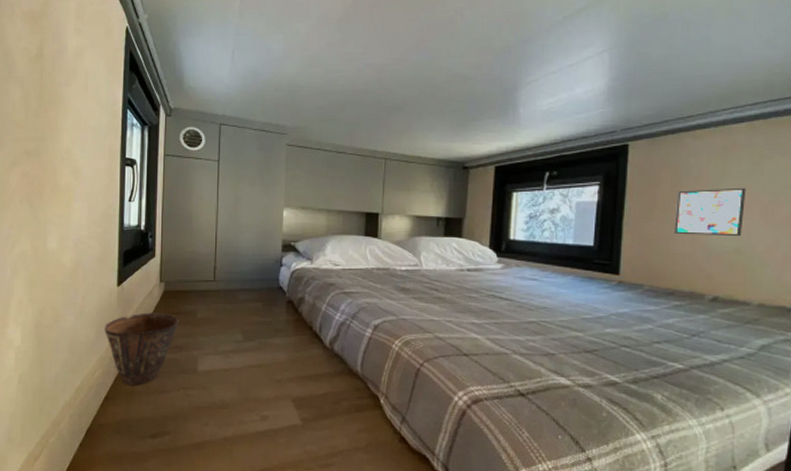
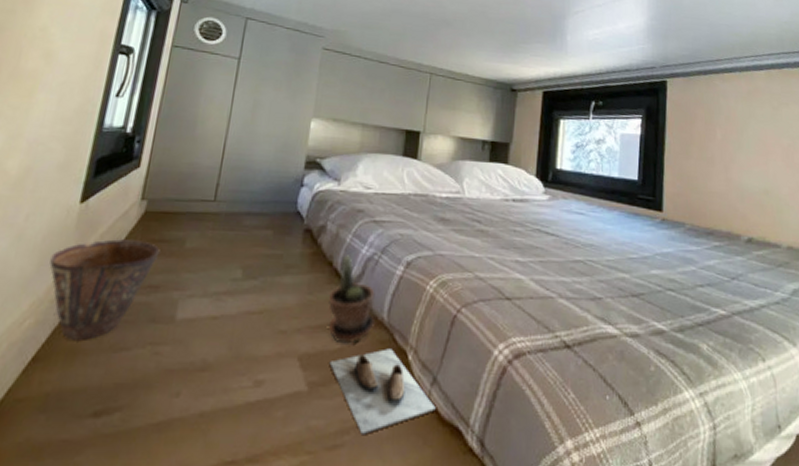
potted plant: none [311,321,352,390] -> present [328,255,376,344]
shoe: none [317,394,406,458] -> present [329,348,436,436]
wall art: present [675,187,746,237] -> none [710,129,769,178]

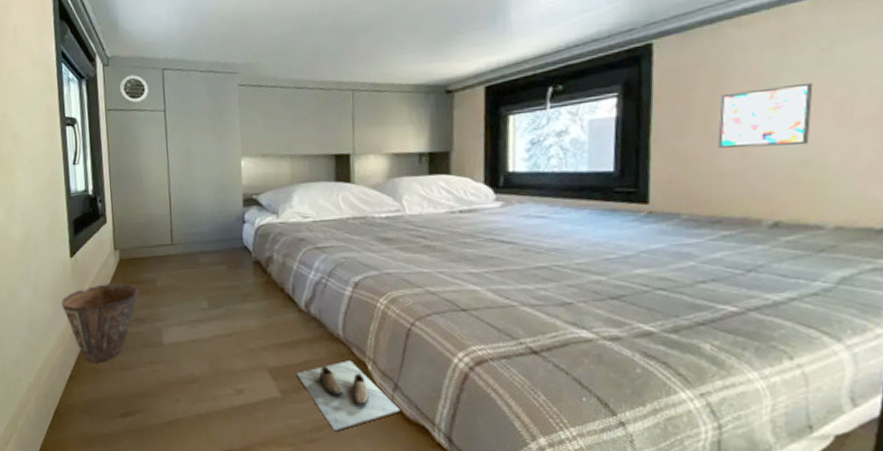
potted plant: present [328,255,376,344] -> none [285,281,333,358]
wall art: none [710,129,769,178] -> present [718,82,814,148]

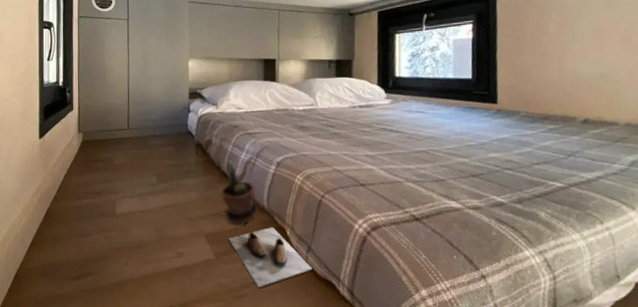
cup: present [61,282,139,363] -> none [29,160,98,231]
potted plant: none [285,281,333,358] -> present [220,160,259,225]
wall art: present [718,82,814,148] -> none [543,19,605,64]

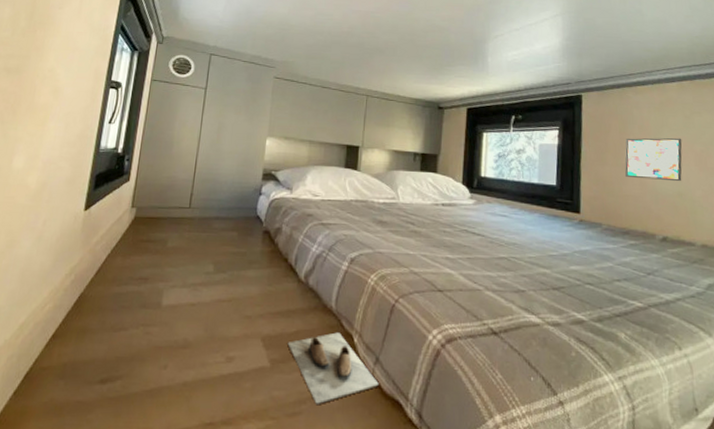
potted plant: present [220,160,259,225] -> none [285,252,326,328]
wall art: none [543,19,605,64] -> present [625,138,682,182]

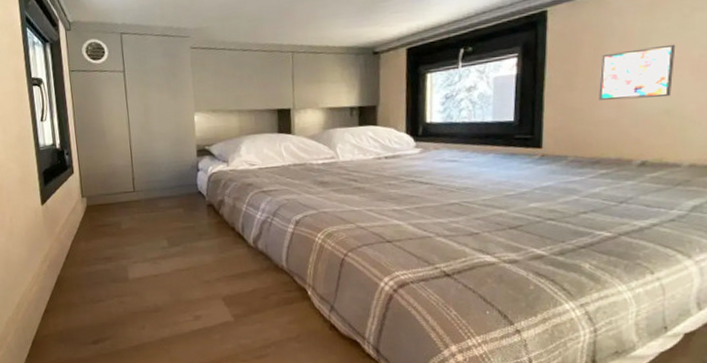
shoe: present [287,332,379,405] -> none [246,287,336,348]

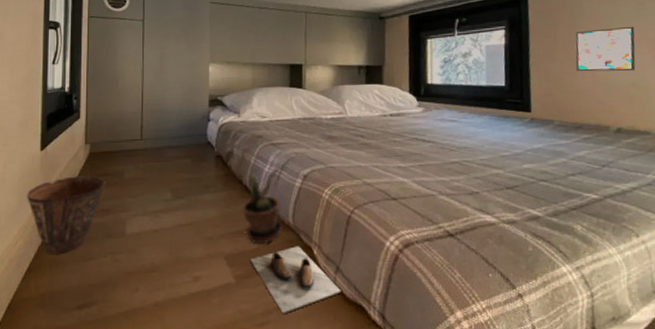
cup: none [35,226,106,298] -> present [27,175,106,254]
potted plant: none [236,221,278,287] -> present [242,173,284,245]
shoe: none [246,287,336,348] -> present [250,246,341,315]

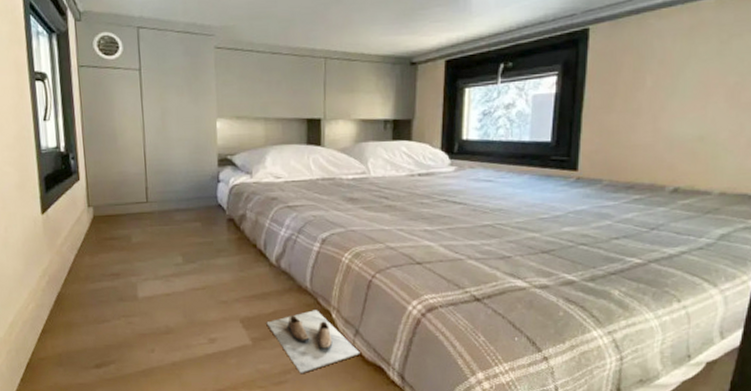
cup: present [27,175,106,254] -> none [33,239,113,317]
potted plant: present [242,173,284,245] -> none [257,237,301,308]
wall art: present [575,26,636,72] -> none [636,70,713,125]

